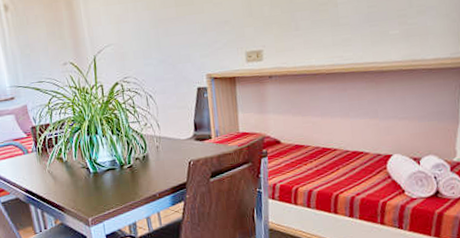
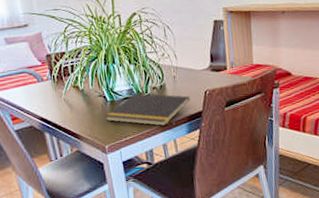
notepad: none [88,164,175,198] -> present [104,93,191,126]

